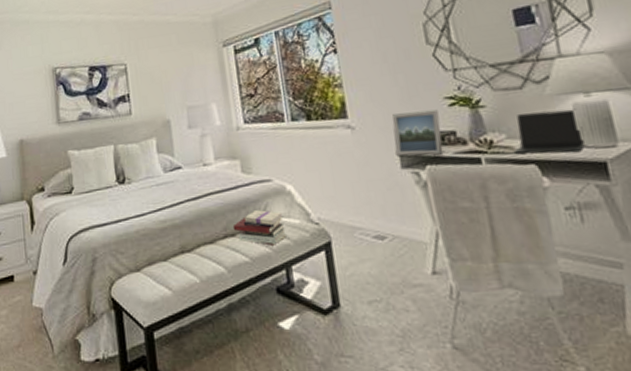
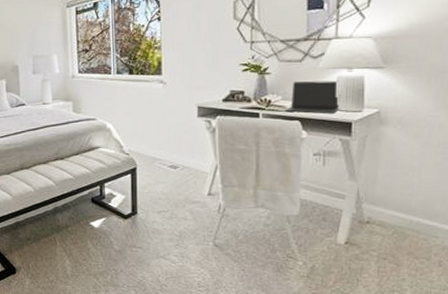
books: present [232,210,286,246] -> none [62,141,103,168]
picture frame: present [392,109,444,157] -> none [195,73,233,110]

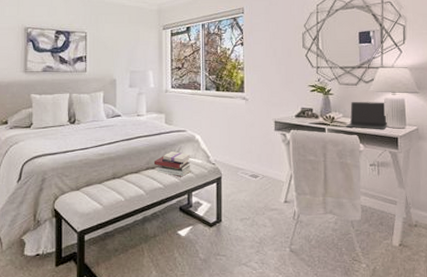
books: none [62,141,103,168] -> present [153,151,191,177]

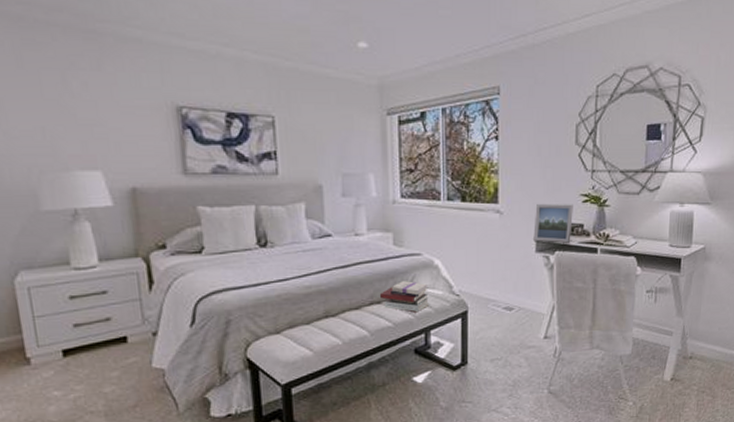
picture frame: none [272,93,304,125] -> present [533,204,573,244]
laptop: present [345,102,388,130] -> none [621,215,673,250]

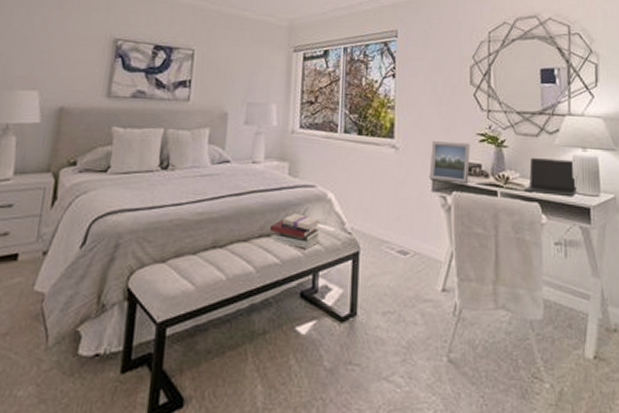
laptop: none [621,215,673,250] -> present [523,158,577,197]

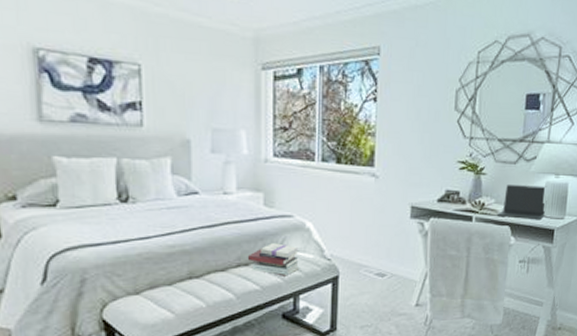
picture frame: present [429,141,470,185] -> none [408,169,450,211]

